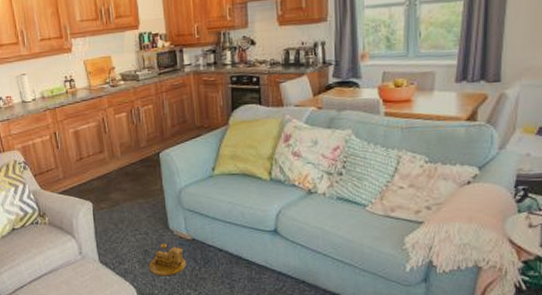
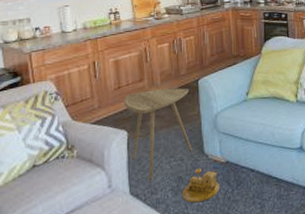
side table: none [86,161,157,252] -> present [123,88,192,182]

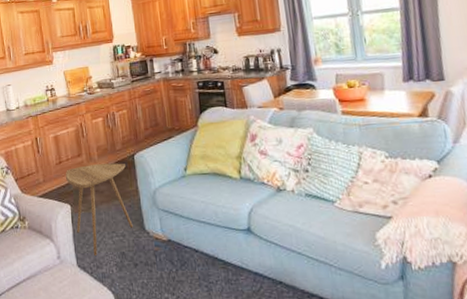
toy train: present [181,167,219,203] -> none [125,244,163,280]

